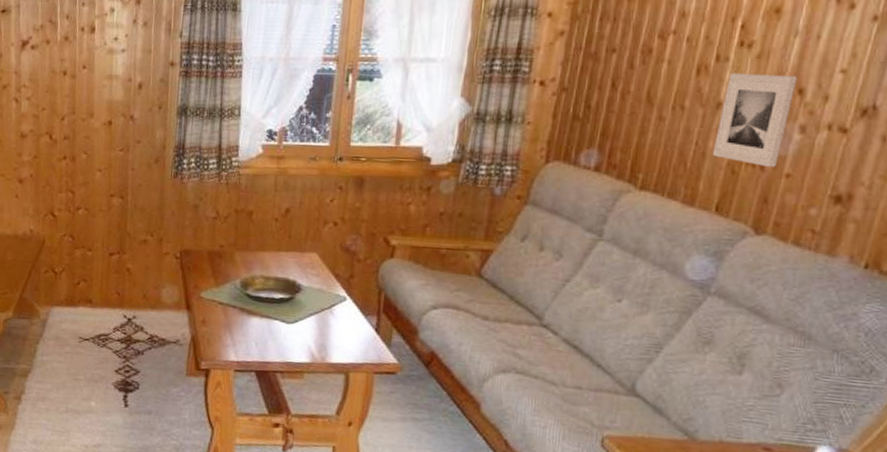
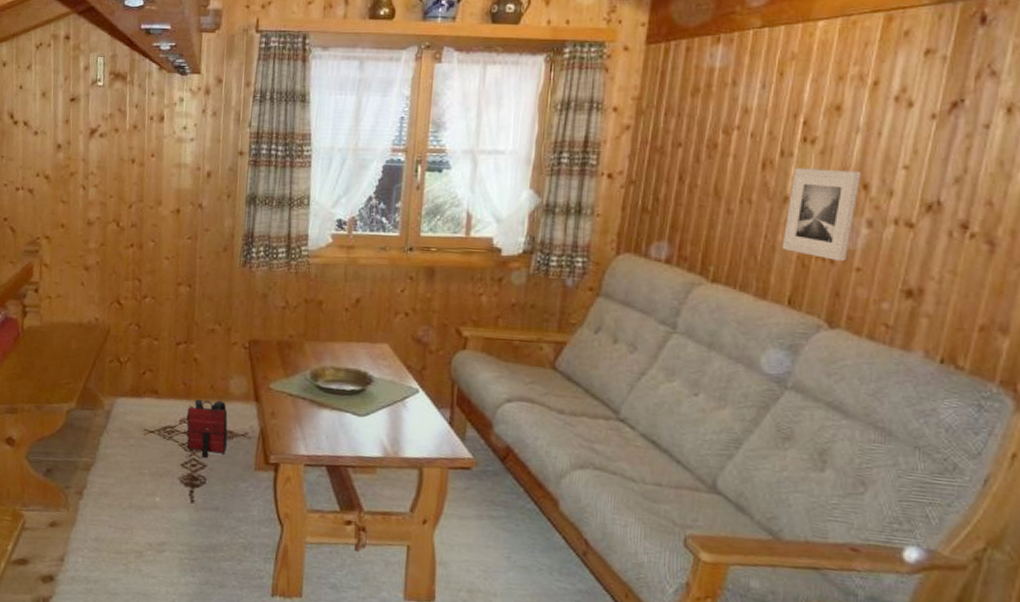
backpack: none [120,307,160,364] -> present [186,398,228,458]

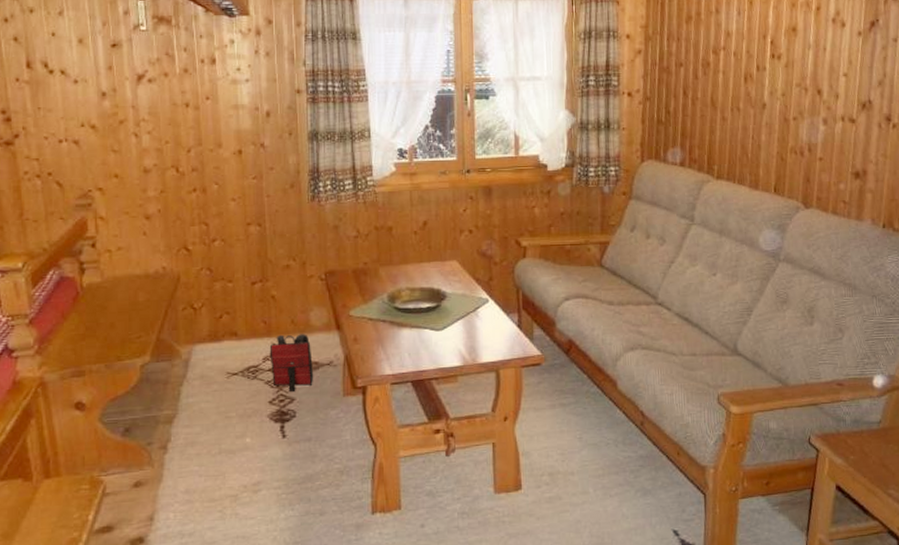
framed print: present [781,168,862,261] -> none [765,79,816,153]

